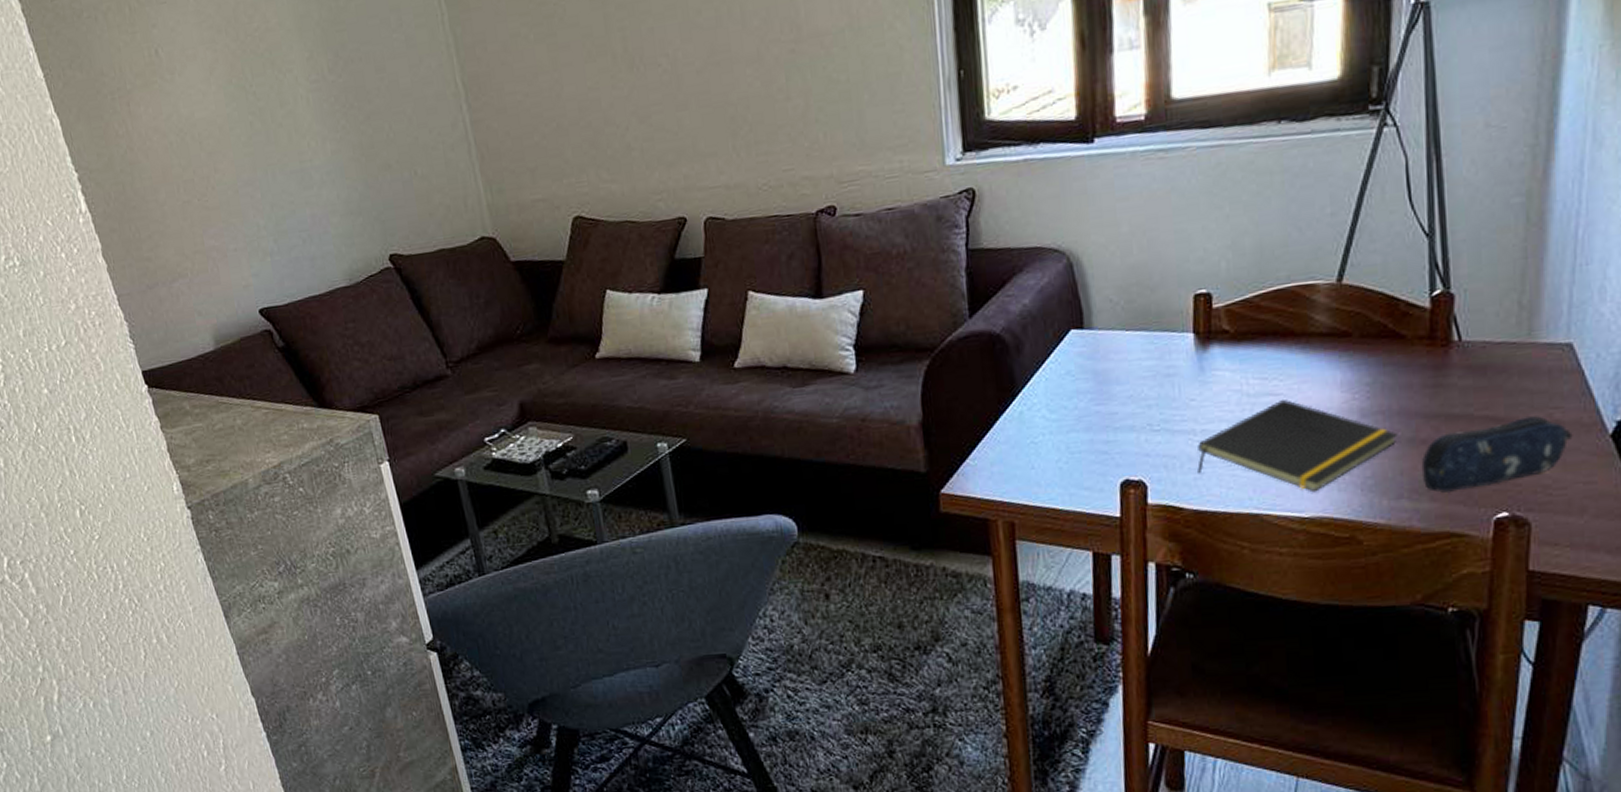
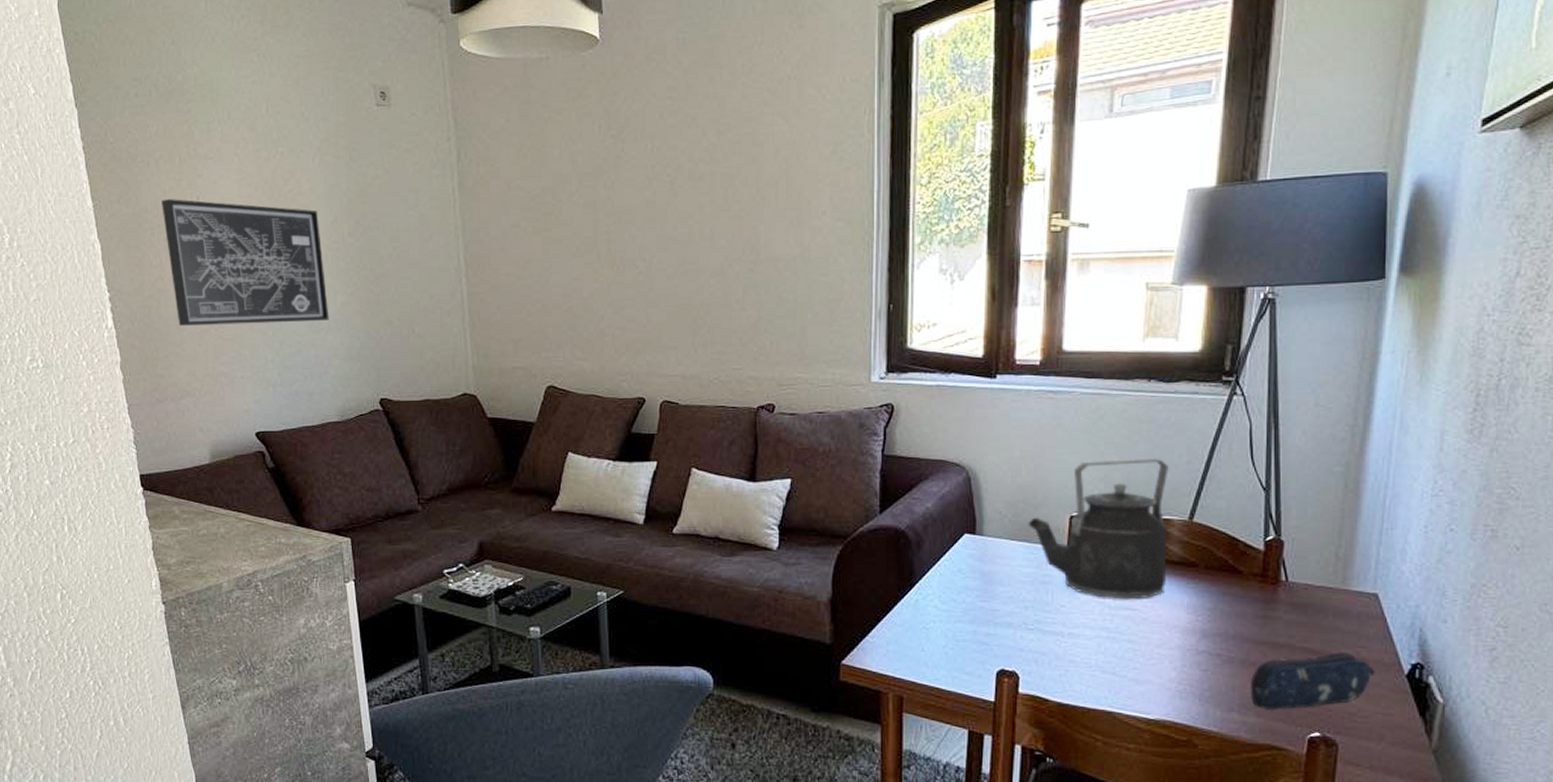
wall art: none [117,47,321,200] -> present [162,199,329,326]
kettle: none [1144,213,1314,385] -> present [1028,458,1169,600]
notepad: present [1198,400,1398,493] -> none [1063,615,1232,698]

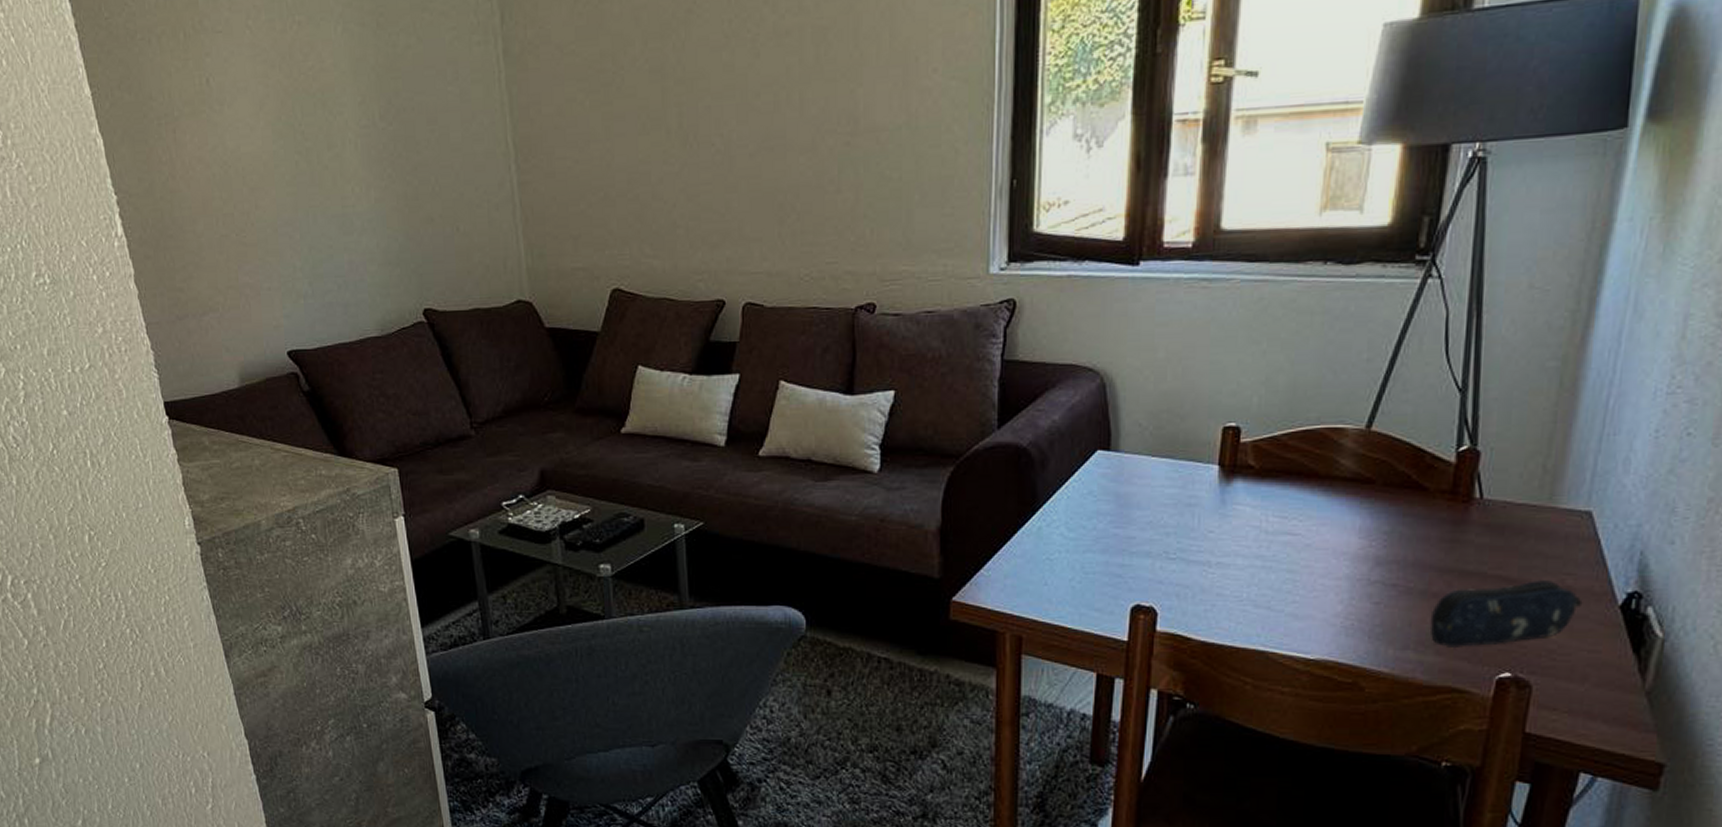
wall art: present [162,199,329,326] -> none [167,82,363,231]
kettle: present [1028,458,1169,600] -> none [1173,355,1345,523]

